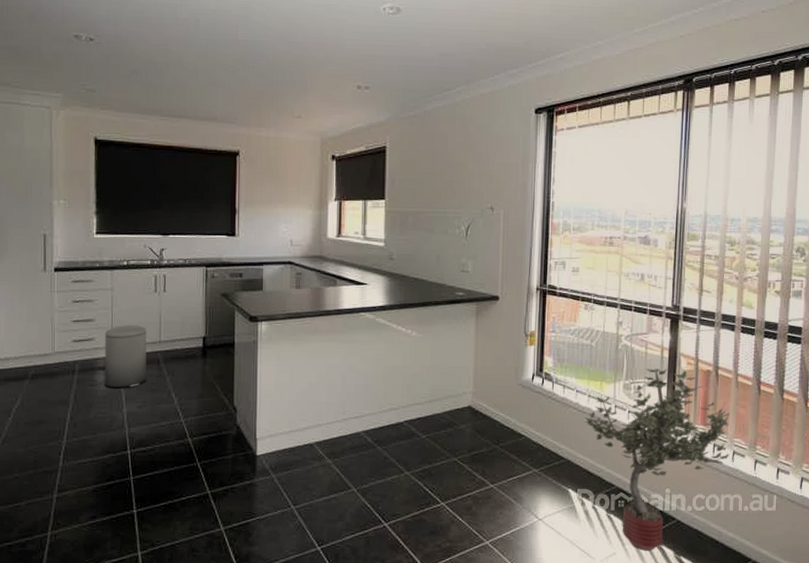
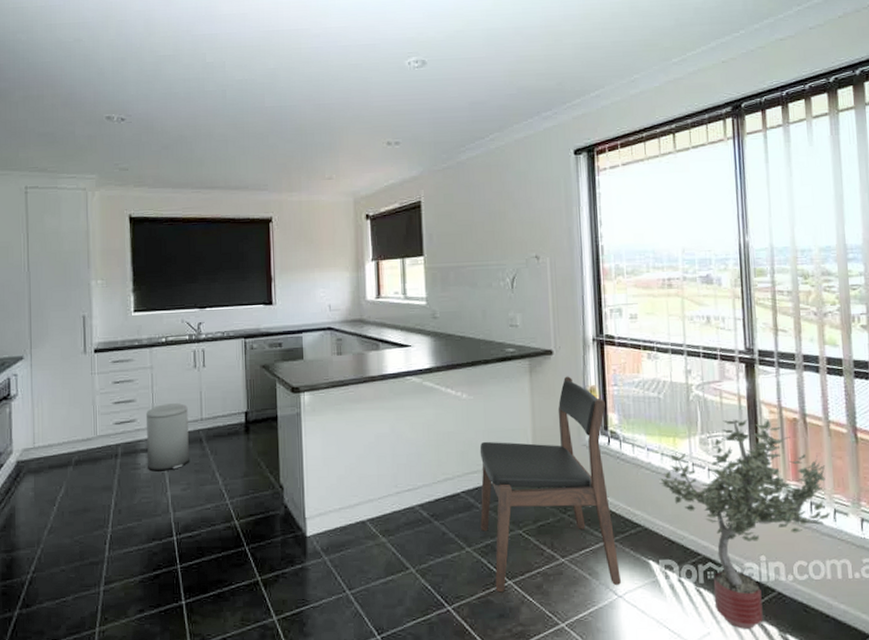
dining chair: none [420,321,542,512] -> present [479,376,621,593]

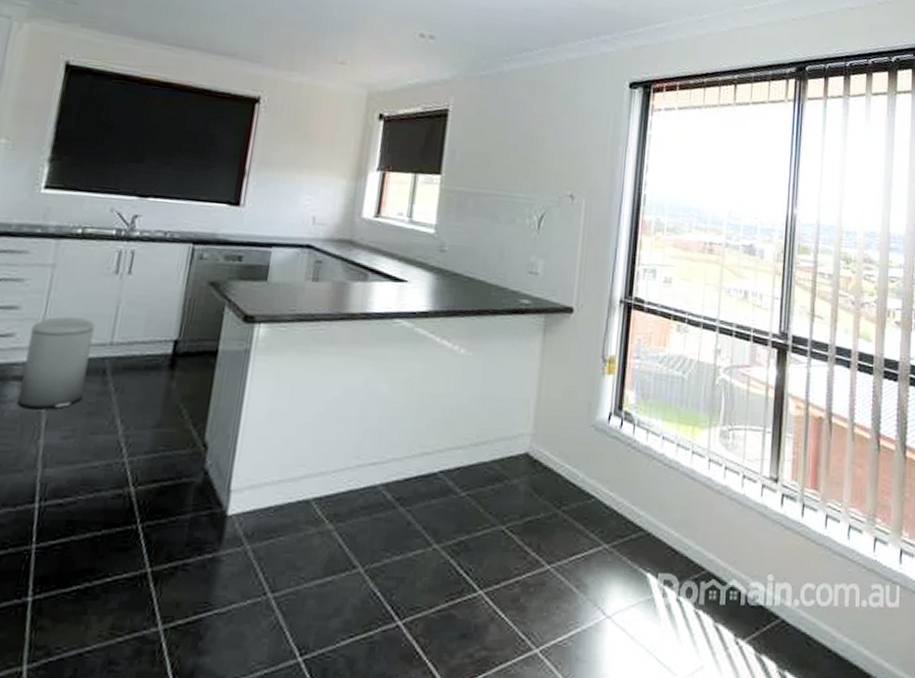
dining chair: present [479,376,621,593] -> none [456,341,624,605]
potted tree: present [659,419,831,629] -> none [670,411,846,663]

